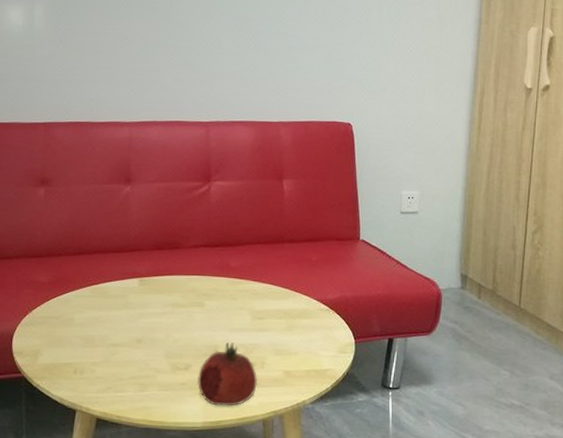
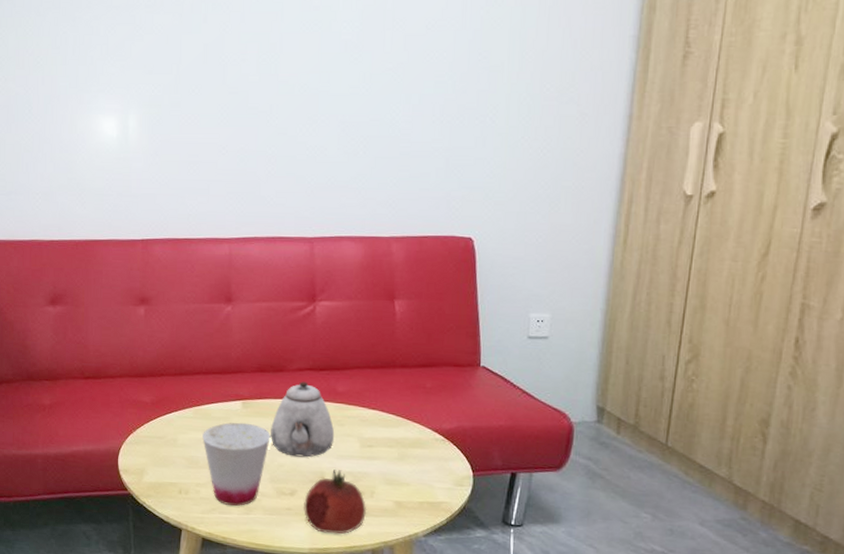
cup: none [99,299,167,383] -> present [202,422,271,506]
teapot: none [166,258,228,332] -> present [271,381,335,458]

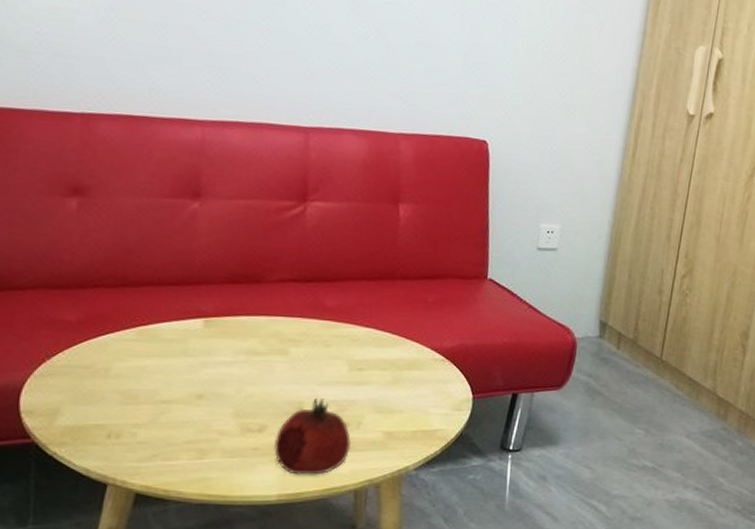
cup: present [202,422,271,506] -> none [146,345,239,449]
teapot: present [271,381,335,458] -> none [238,295,319,385]

